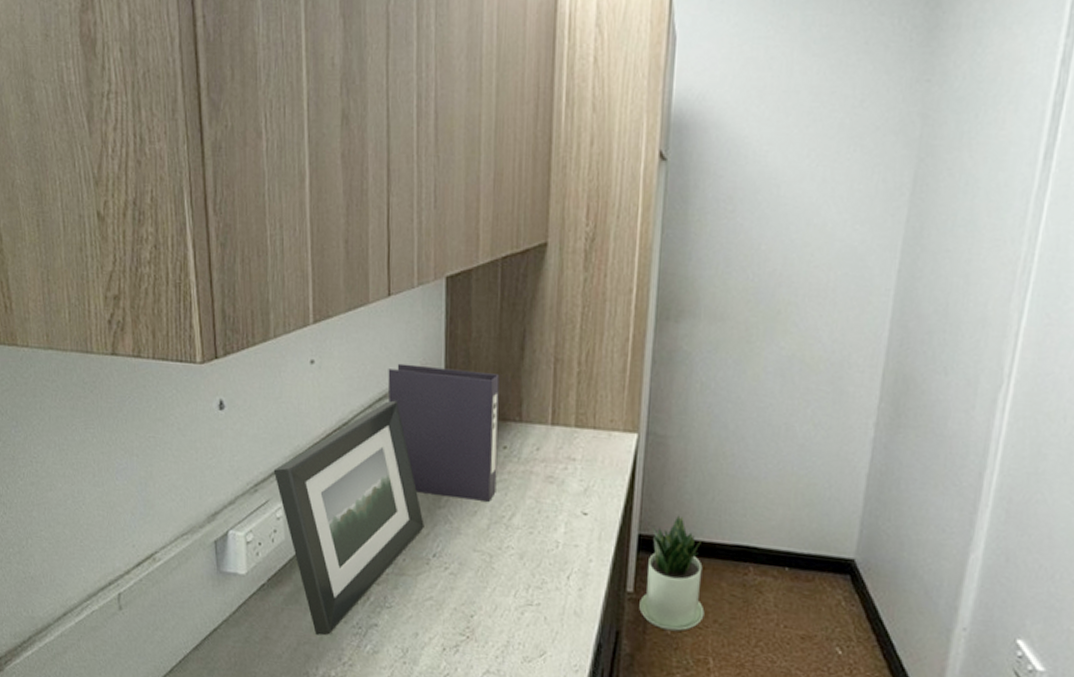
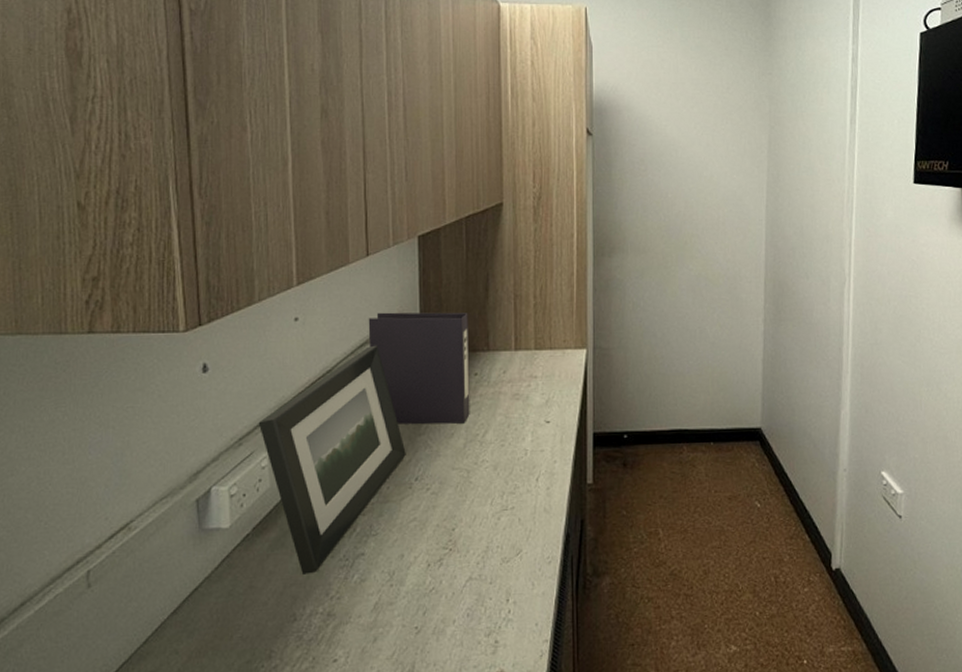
planter: present [639,515,705,632] -> none [599,412,652,512]

